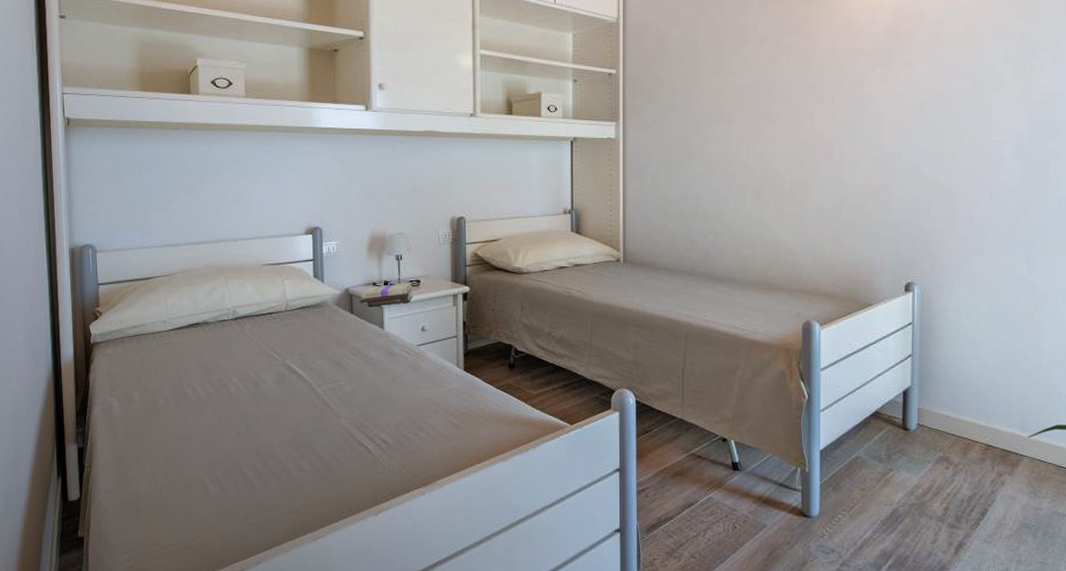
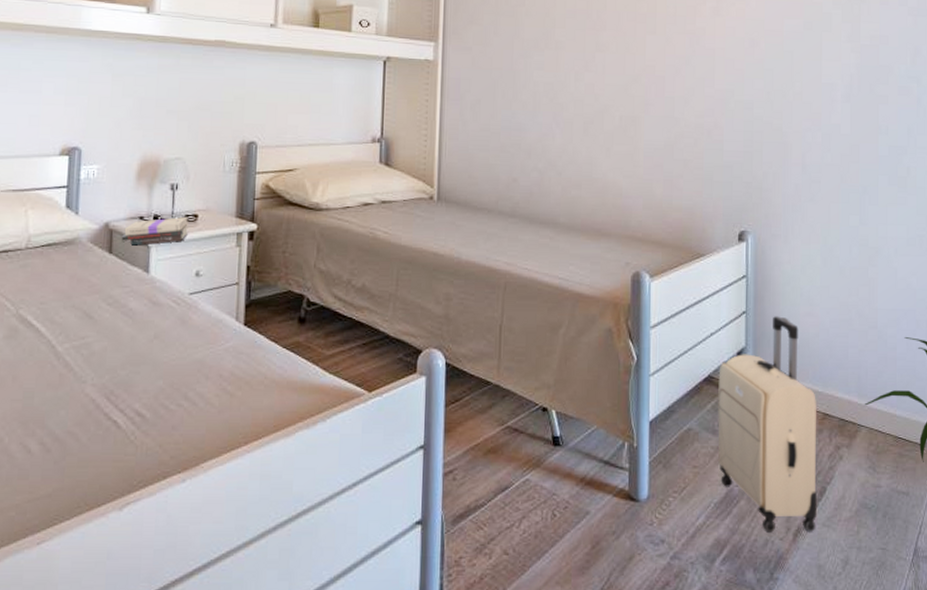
suitcase: none [884,359,980,547] -> present [718,316,817,533]

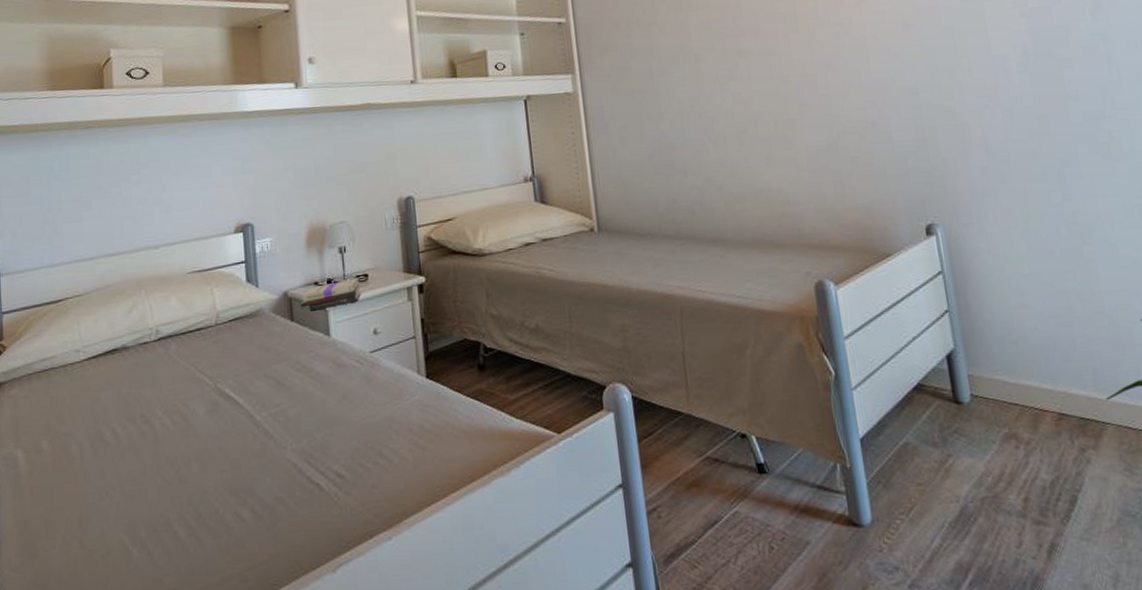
suitcase: present [718,316,817,533] -> none [929,311,1073,551]

